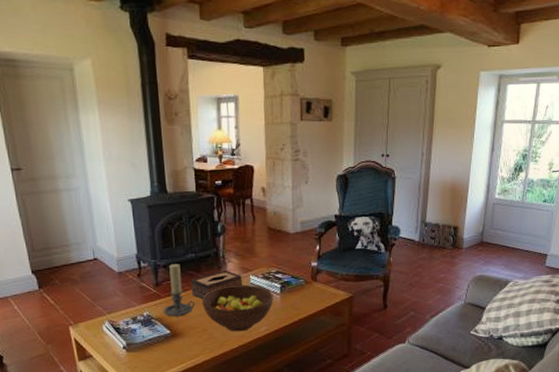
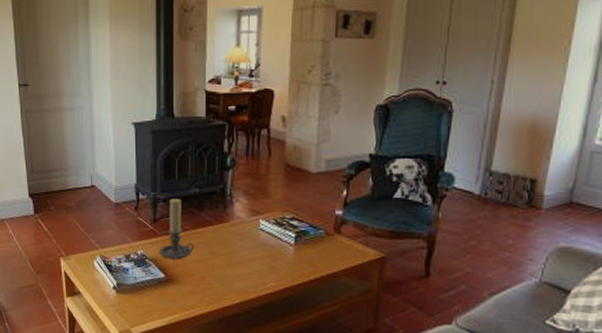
tissue box: present [190,270,242,300] -> none [191,210,250,243]
fruit bowl: present [202,284,274,332] -> none [202,229,286,285]

